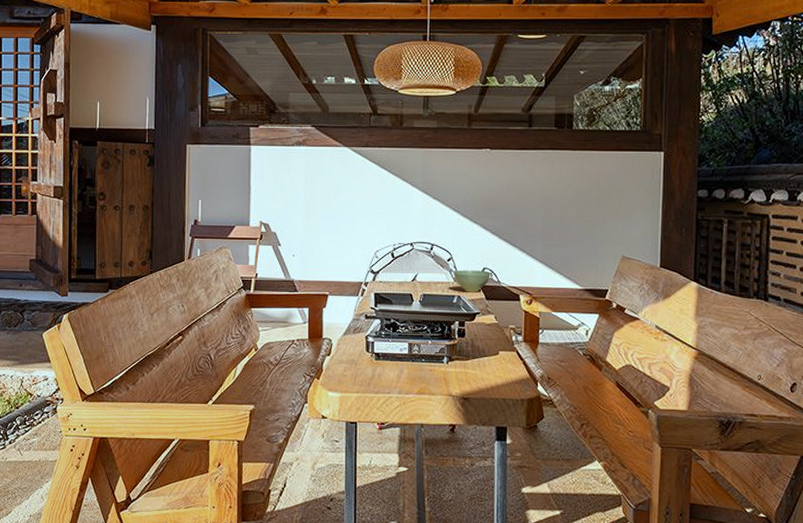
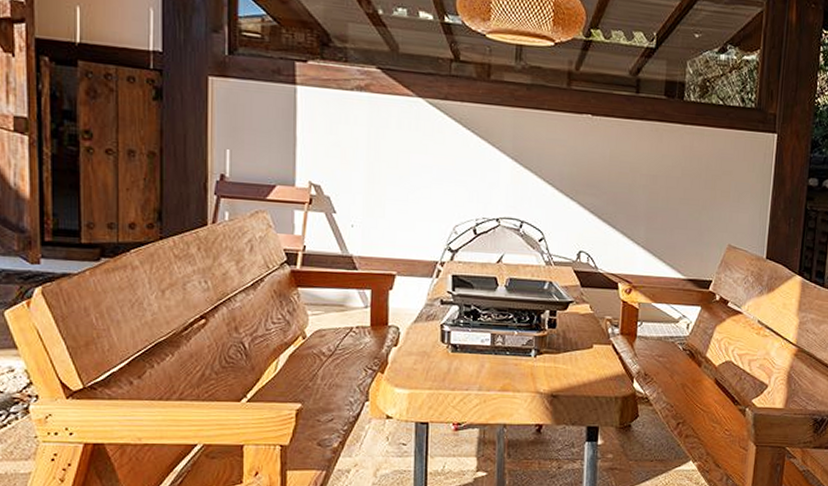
bowl: present [453,270,492,293] -> none [545,252,589,279]

